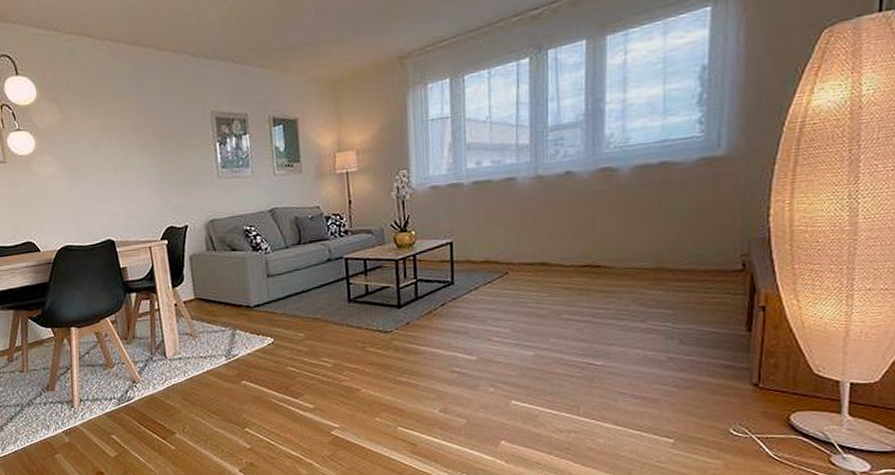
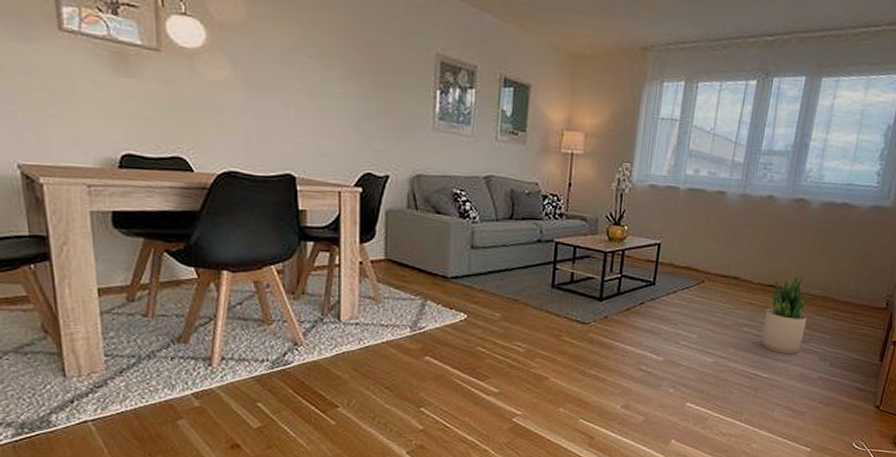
planter: none [585,250,639,338] -> present [761,276,812,355]

